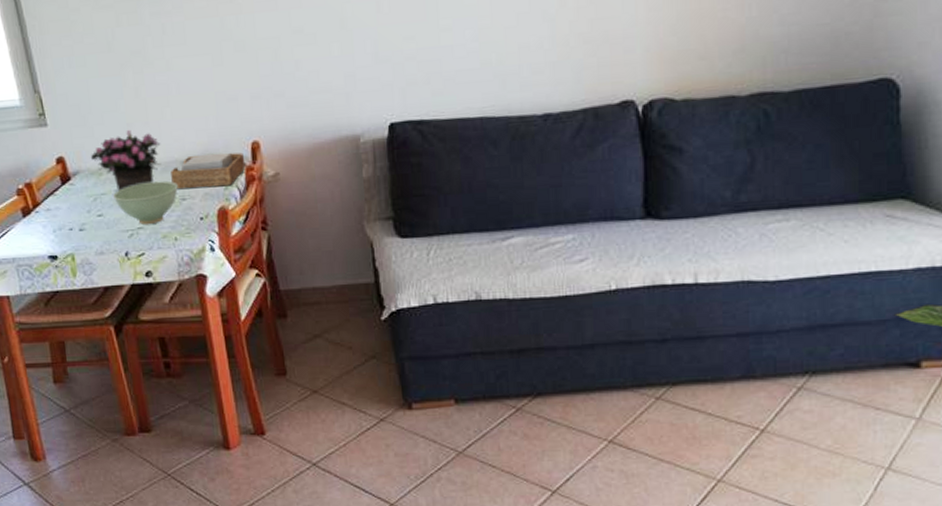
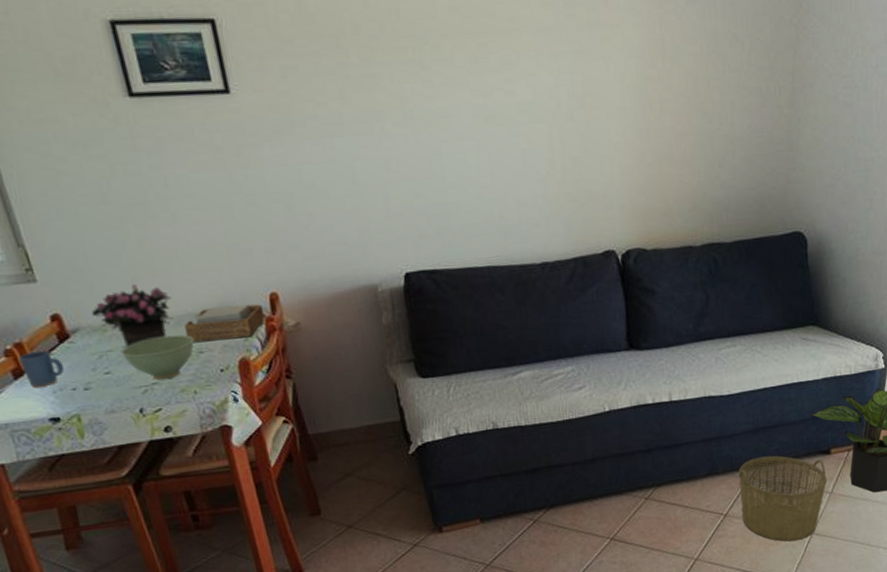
mug: none [27,190,65,226] -> present [18,350,65,387]
basket: none [783,362,914,475] -> present [738,455,828,542]

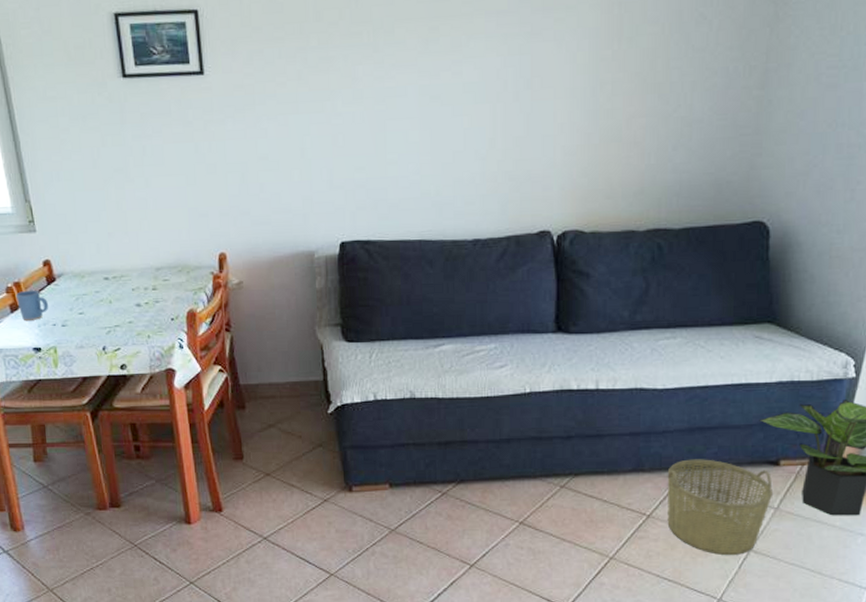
potted flower: present [91,284,174,347] -> none [74,239,138,293]
bowl: present [121,334,194,380] -> none [94,285,152,323]
napkin holder: present [185,304,265,343] -> none [146,262,213,293]

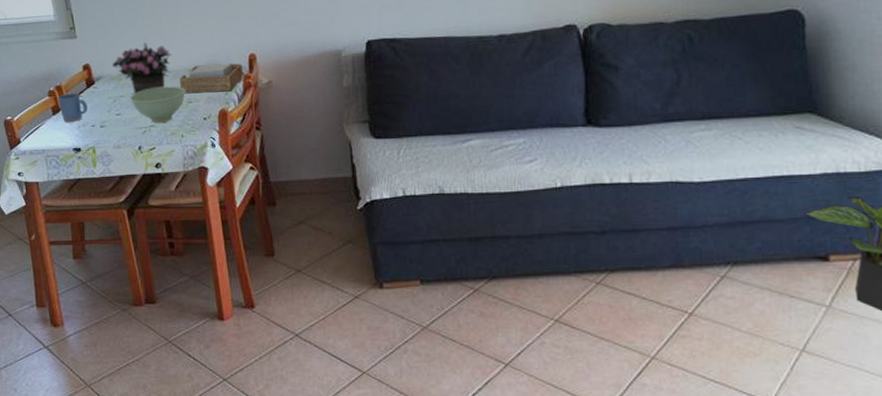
potted flower: none [74,239,138,293] -> present [112,43,172,94]
bowl: none [94,285,152,323] -> present [130,86,186,123]
napkin holder: none [146,262,213,293] -> present [180,63,244,94]
basket: present [667,459,774,555] -> none [708,254,825,355]

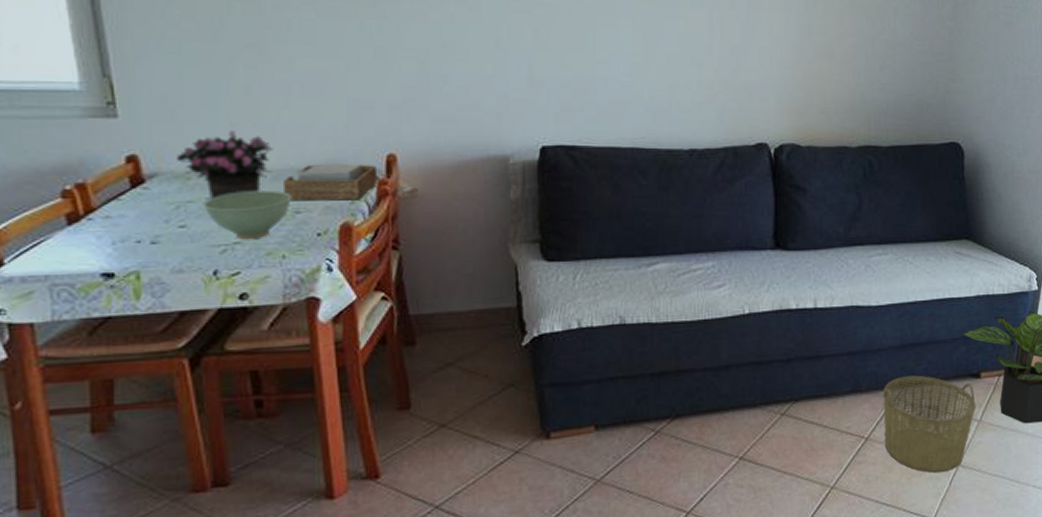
mug: present [57,92,88,122] -> none [77,194,132,236]
basket: none [708,254,825,355] -> present [883,375,977,473]

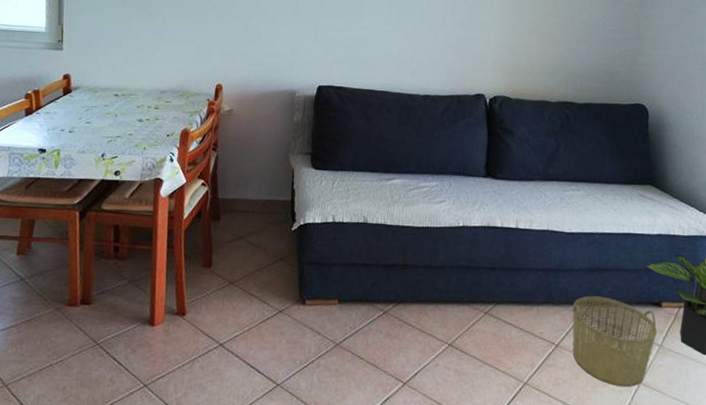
potted flower: present [175,131,274,199] -> none [91,62,148,106]
bowl: present [204,190,292,239] -> none [102,102,155,135]
napkin holder: present [284,163,378,201] -> none [150,88,210,114]

